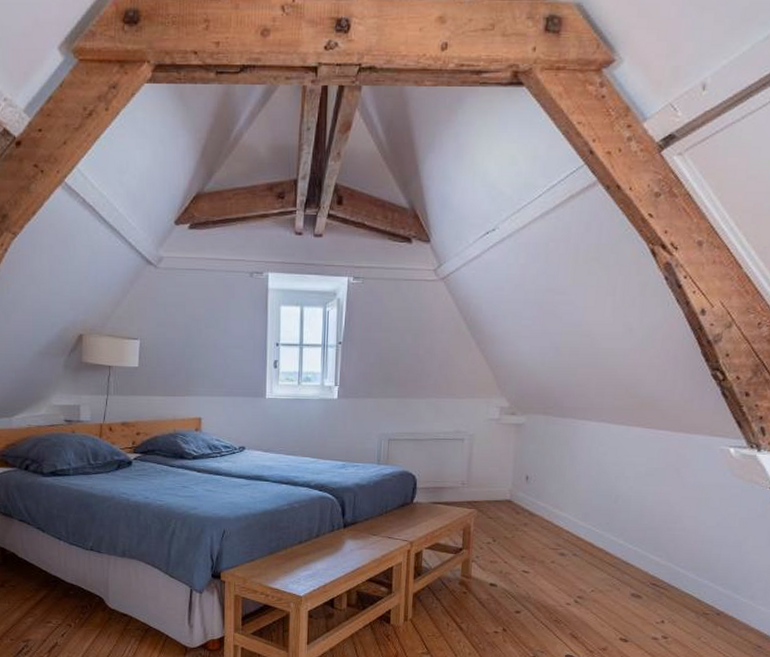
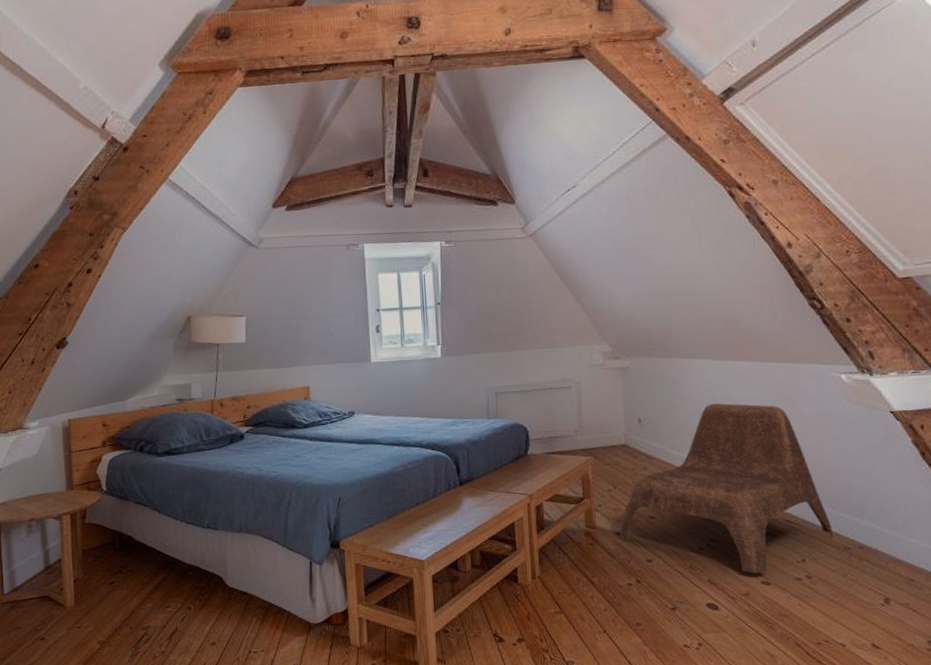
lounge chair: none [493,467,695,631] -> present [620,403,834,574]

